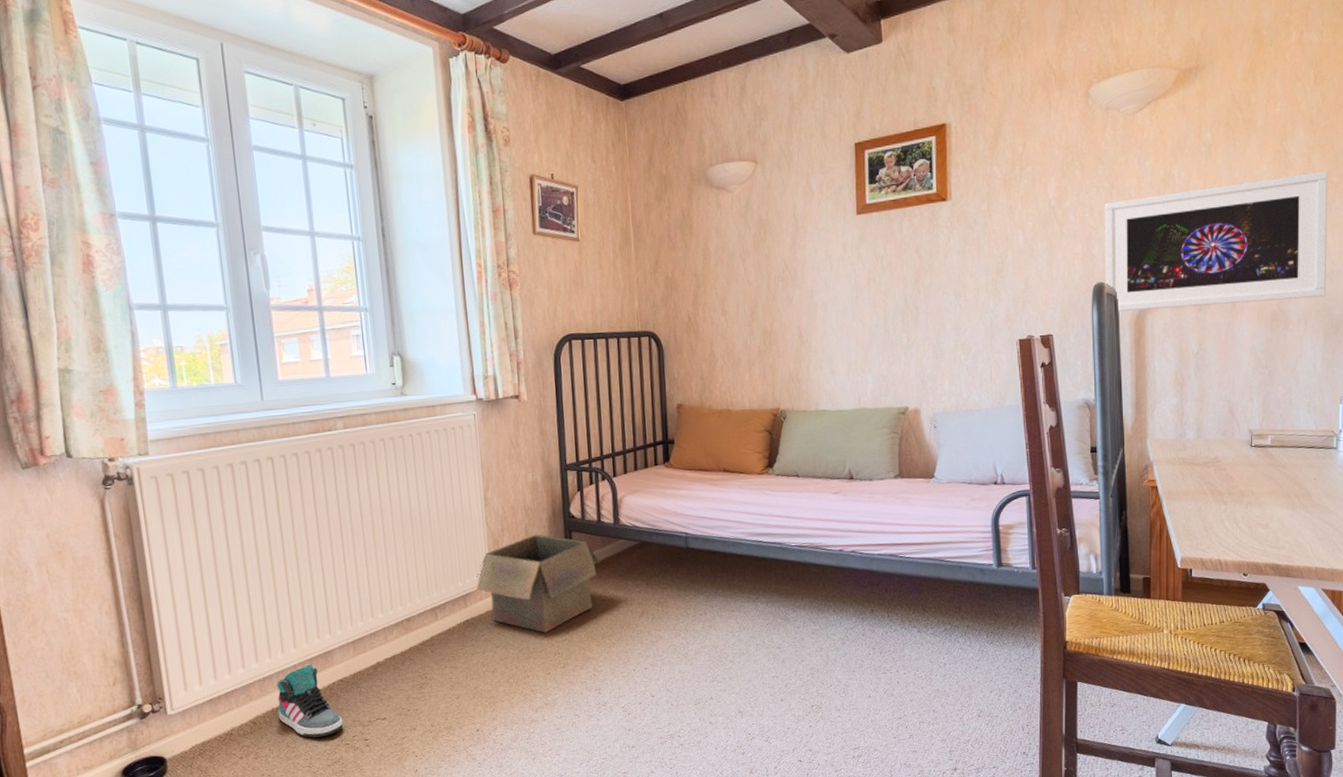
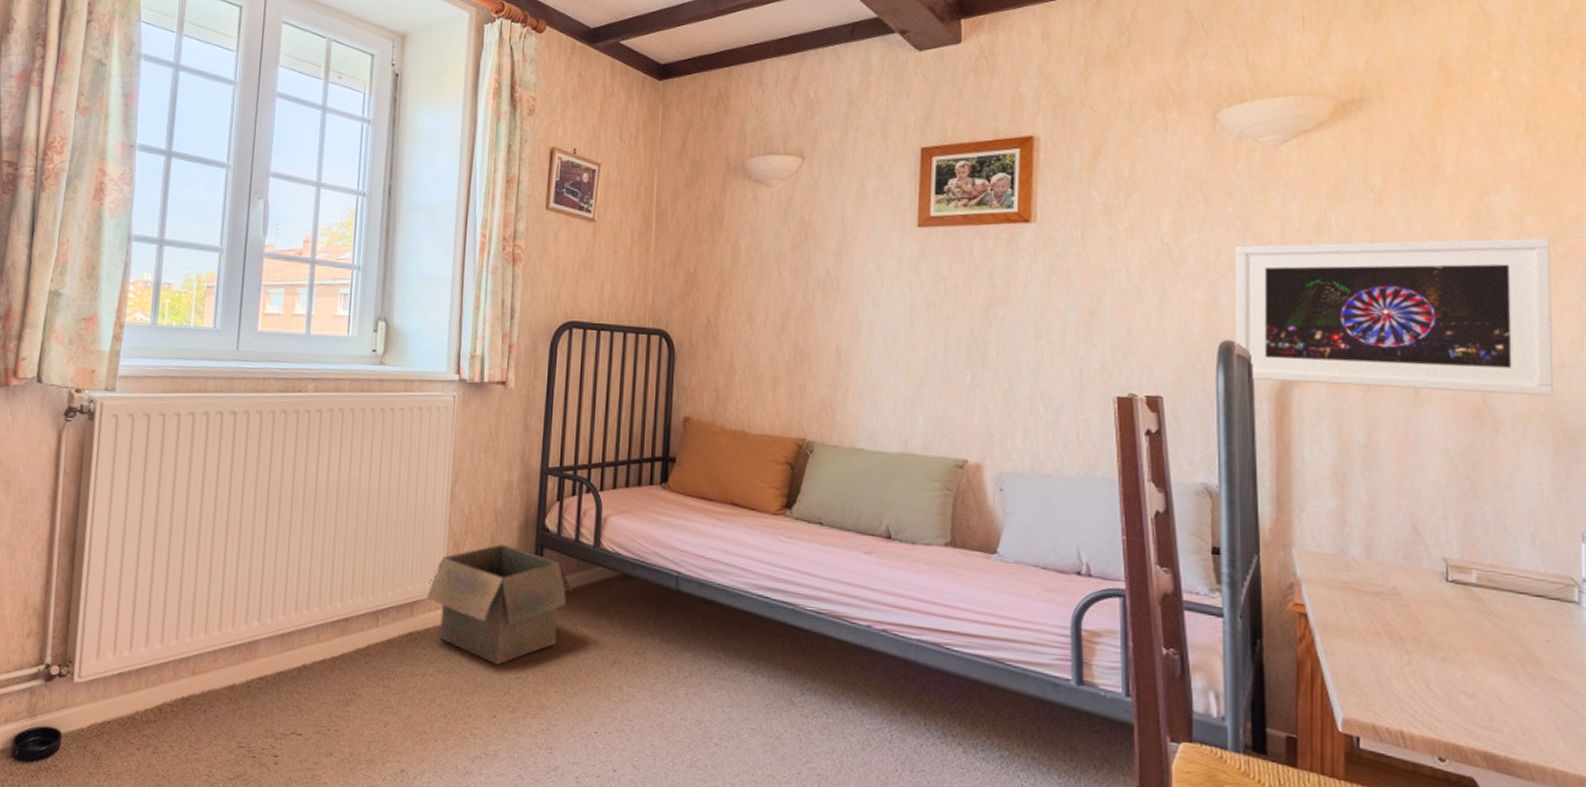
sneaker: present [277,664,343,738] -> none [187,652,255,742]

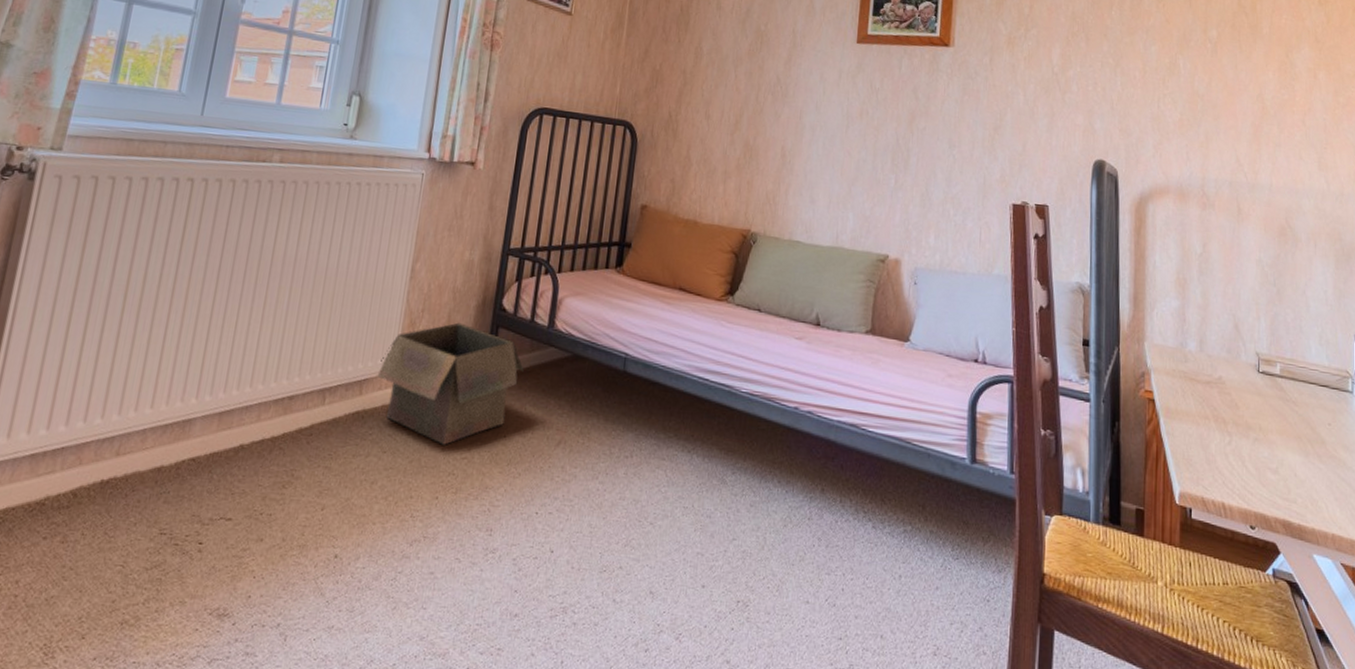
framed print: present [1235,237,1553,396] -> none [1106,79,1335,219]

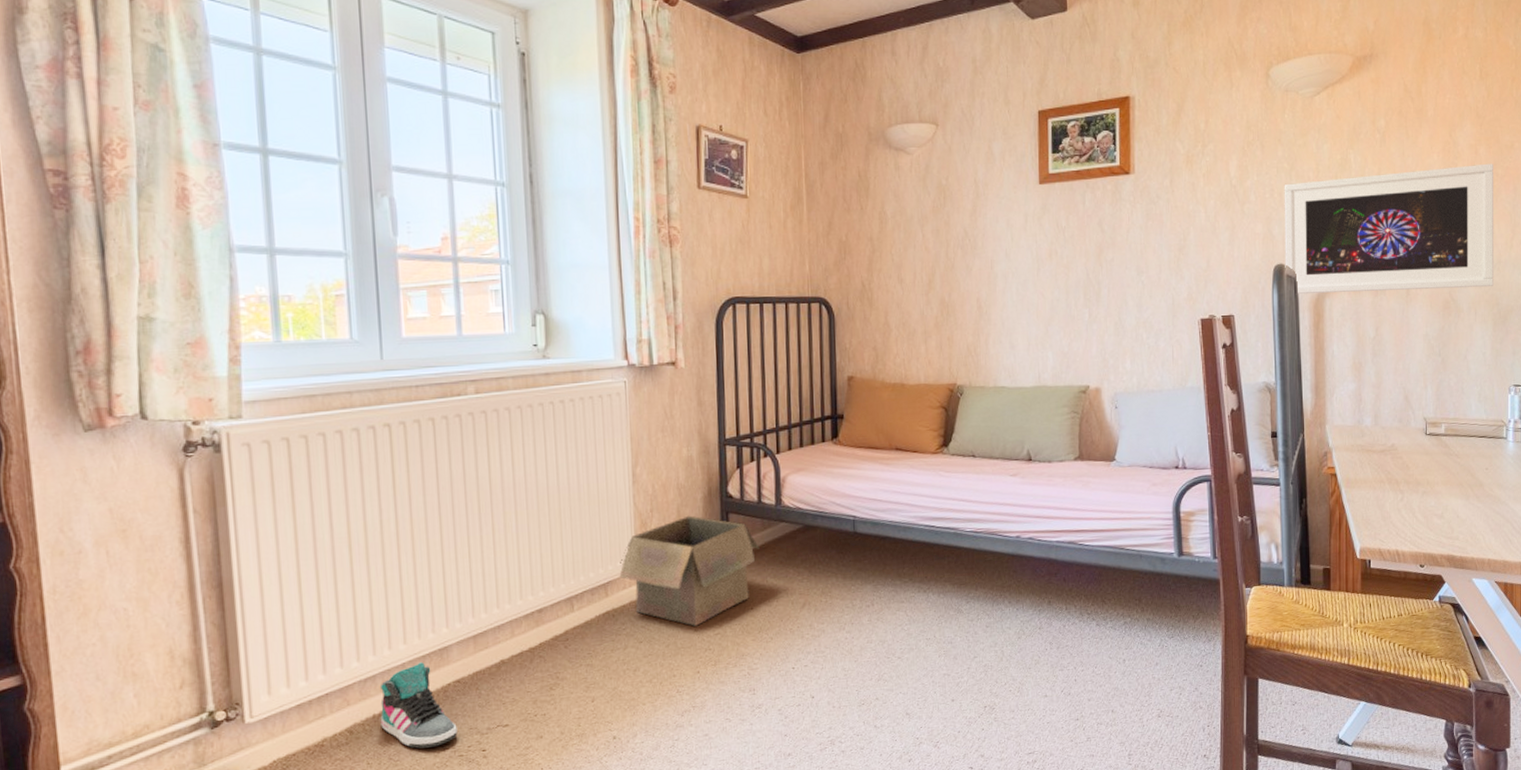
sneaker: none [105,431,180,529] -> present [380,662,458,749]
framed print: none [1106,79,1335,219] -> present [1284,163,1493,294]

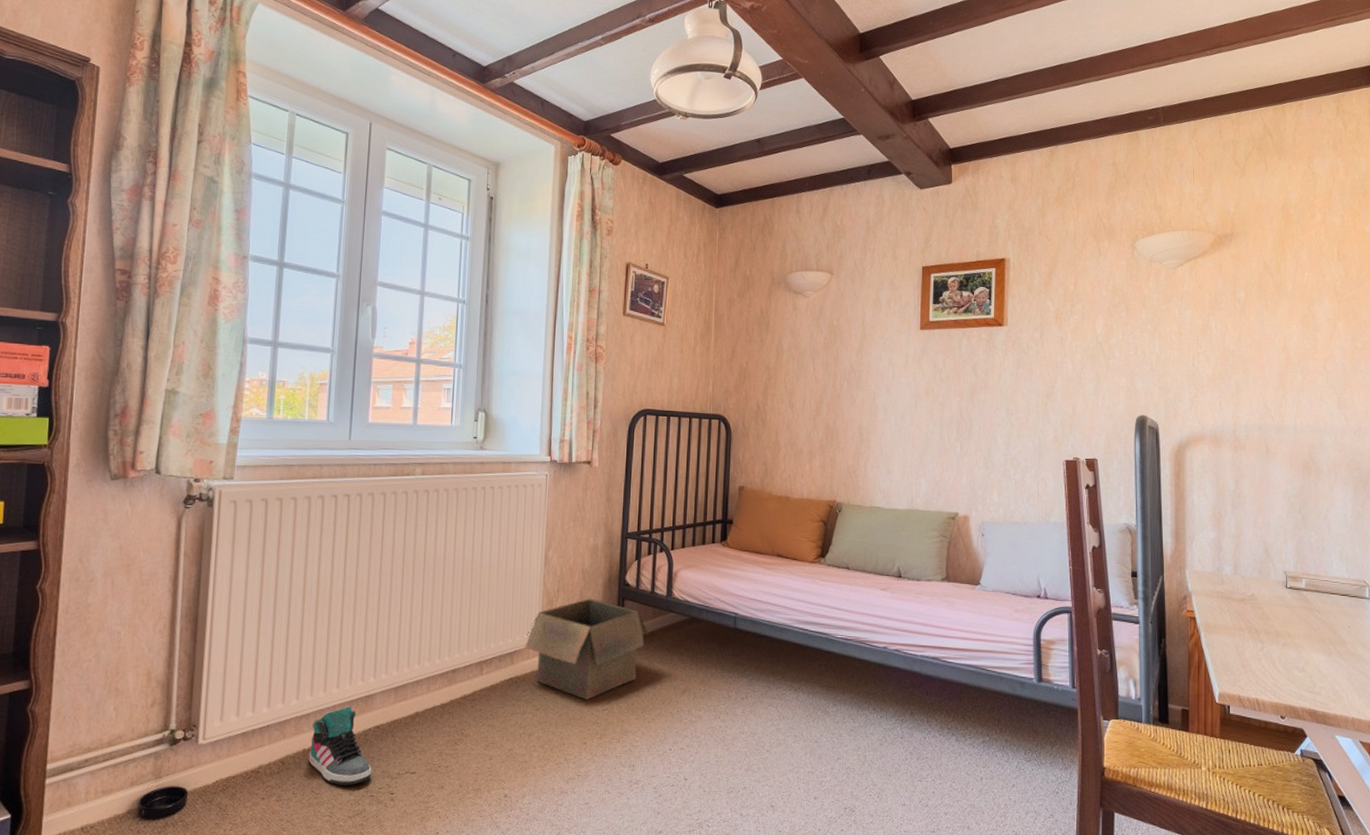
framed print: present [1284,163,1493,294] -> none [1147,337,1354,451]

